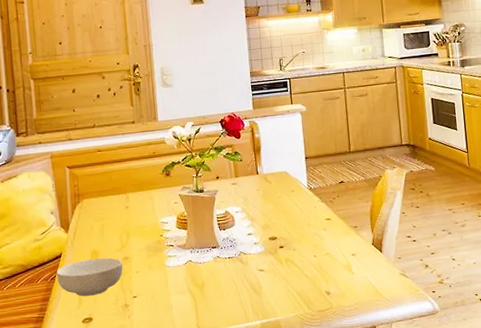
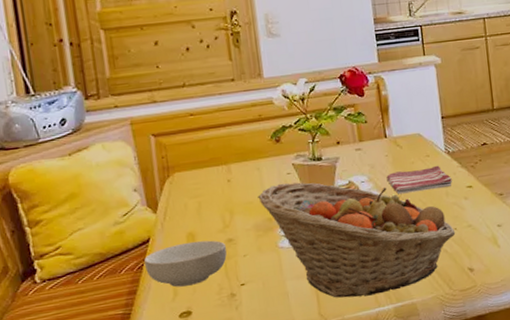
fruit basket: none [150,210,315,313] -> present [258,182,456,298]
dish towel: none [257,199,313,224] -> present [386,165,452,195]

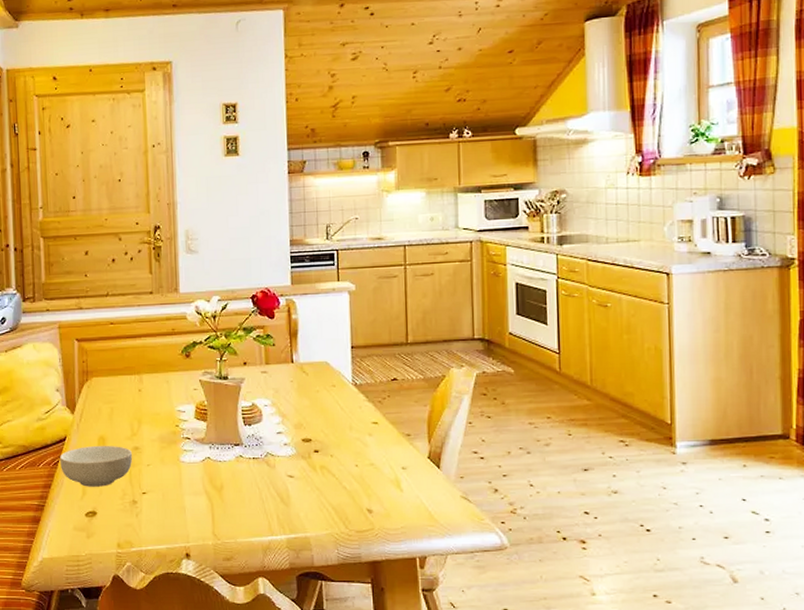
fruit basket: present [258,182,456,298] -> none [165,398,357,522]
dish towel: present [386,165,452,195] -> none [290,397,357,423]

